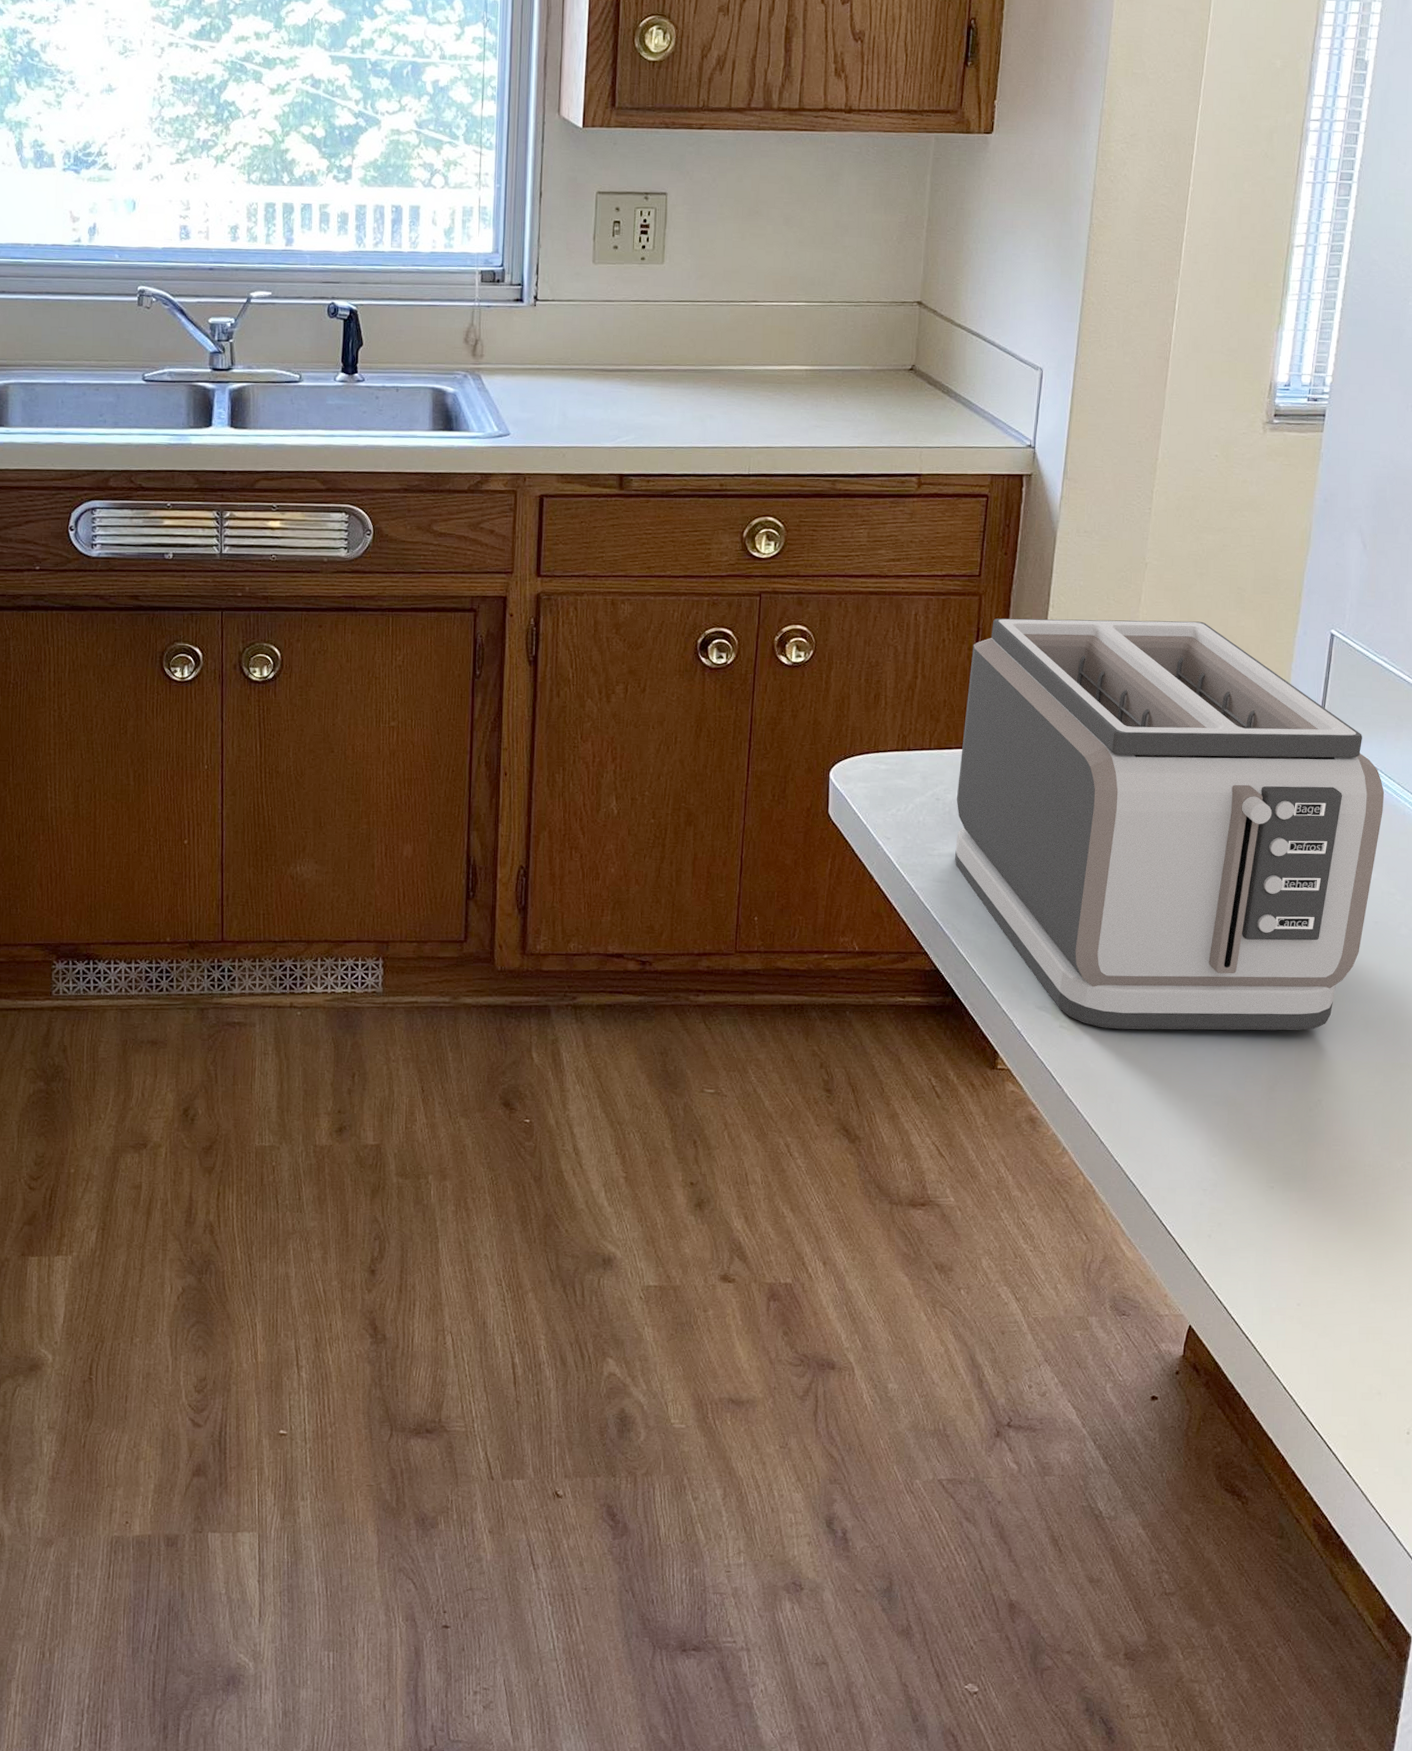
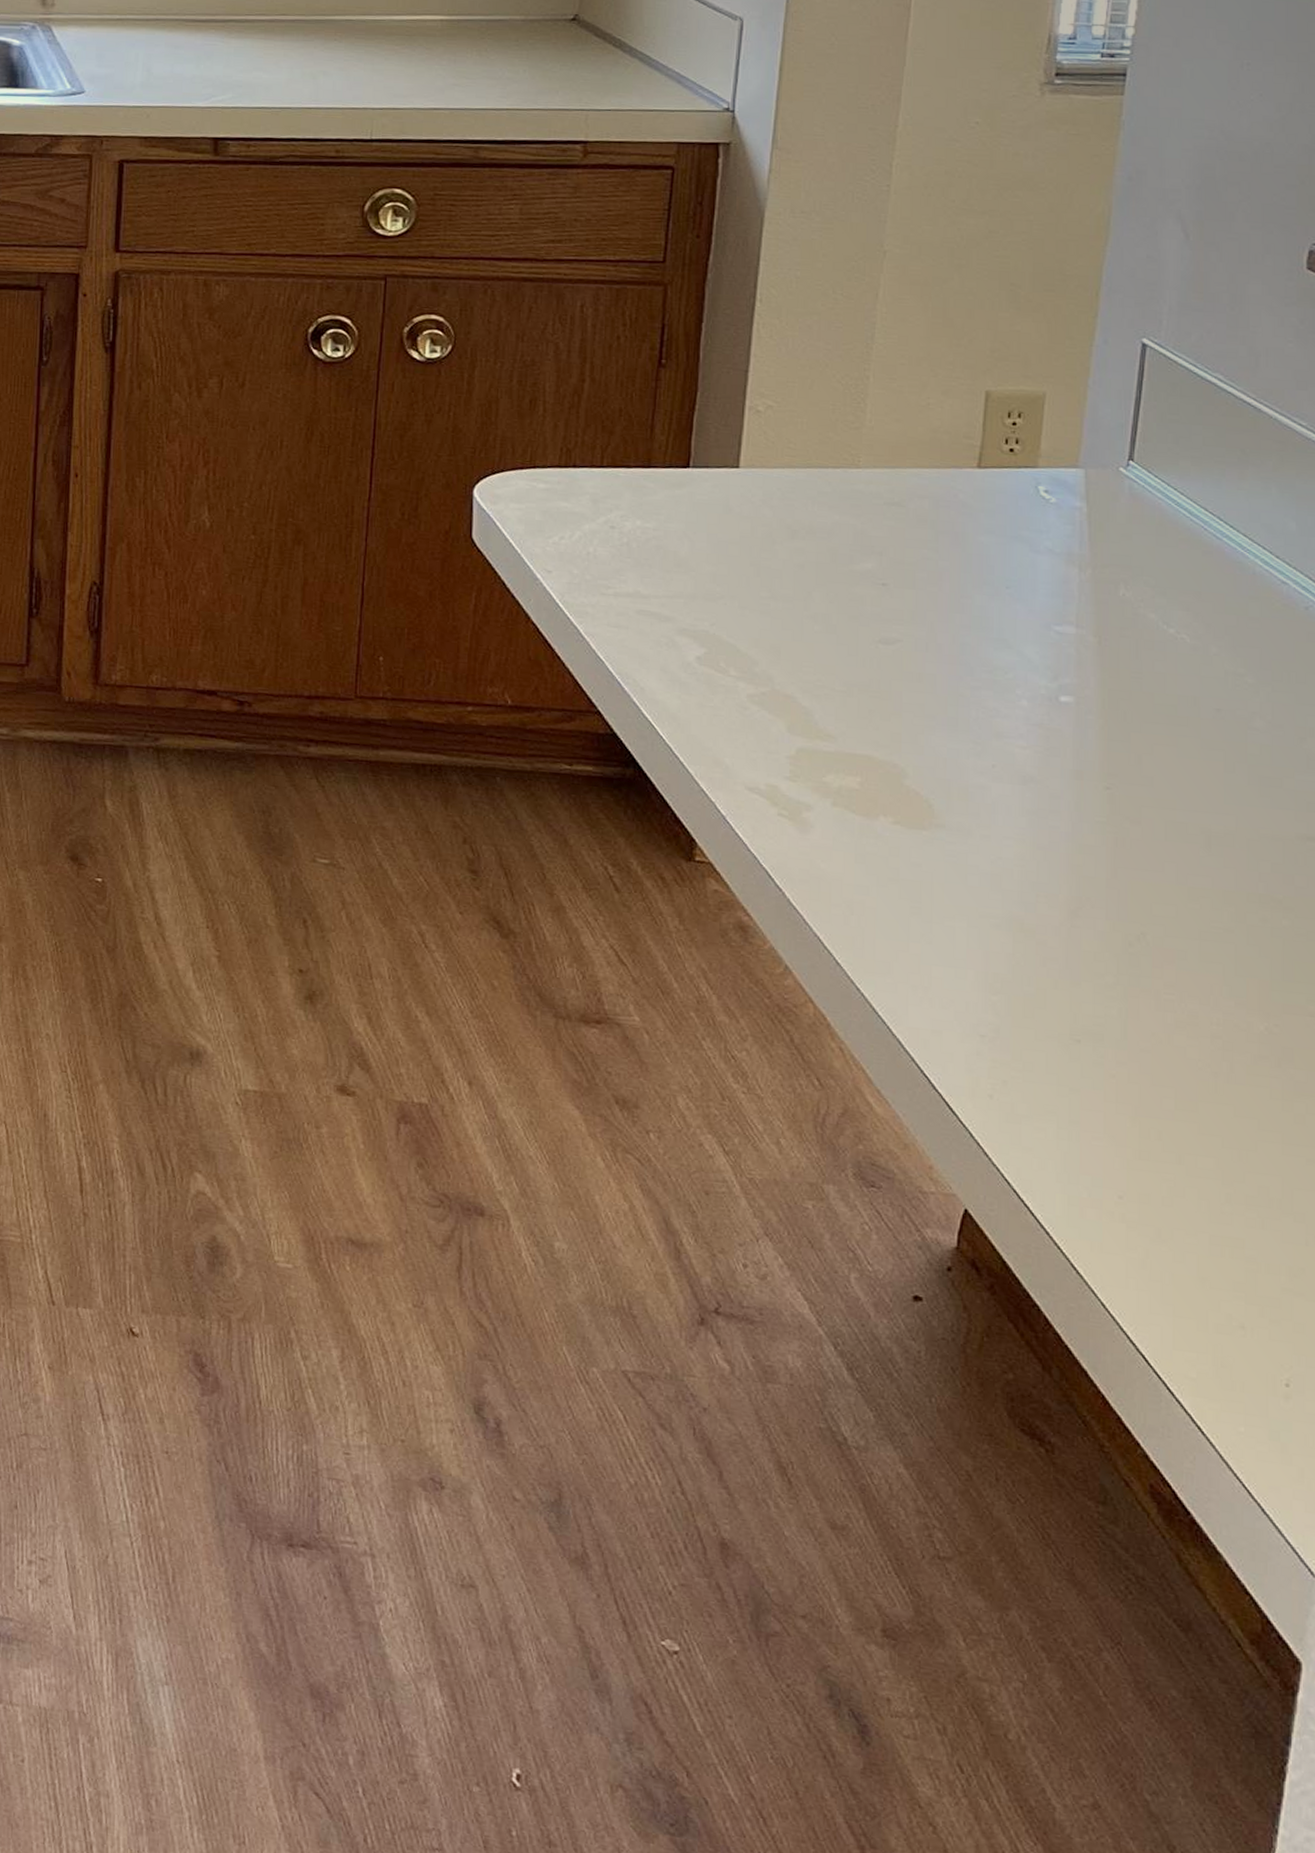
toaster: present [955,618,1385,1031] -> none [636,313,1225,842]

